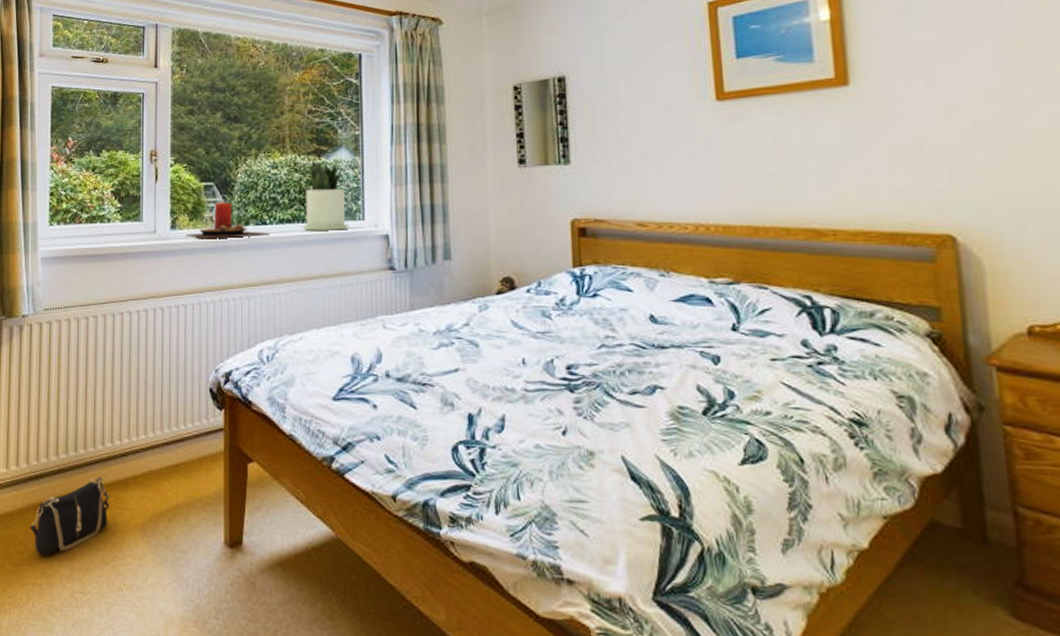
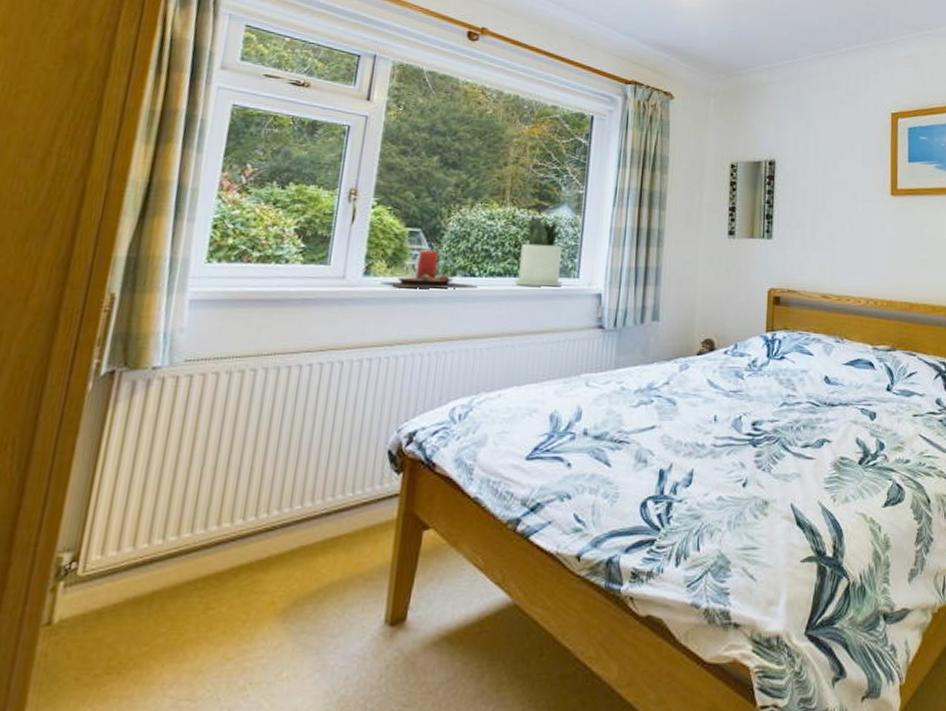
handbag: present [29,477,109,556] -> none [124,558,244,659]

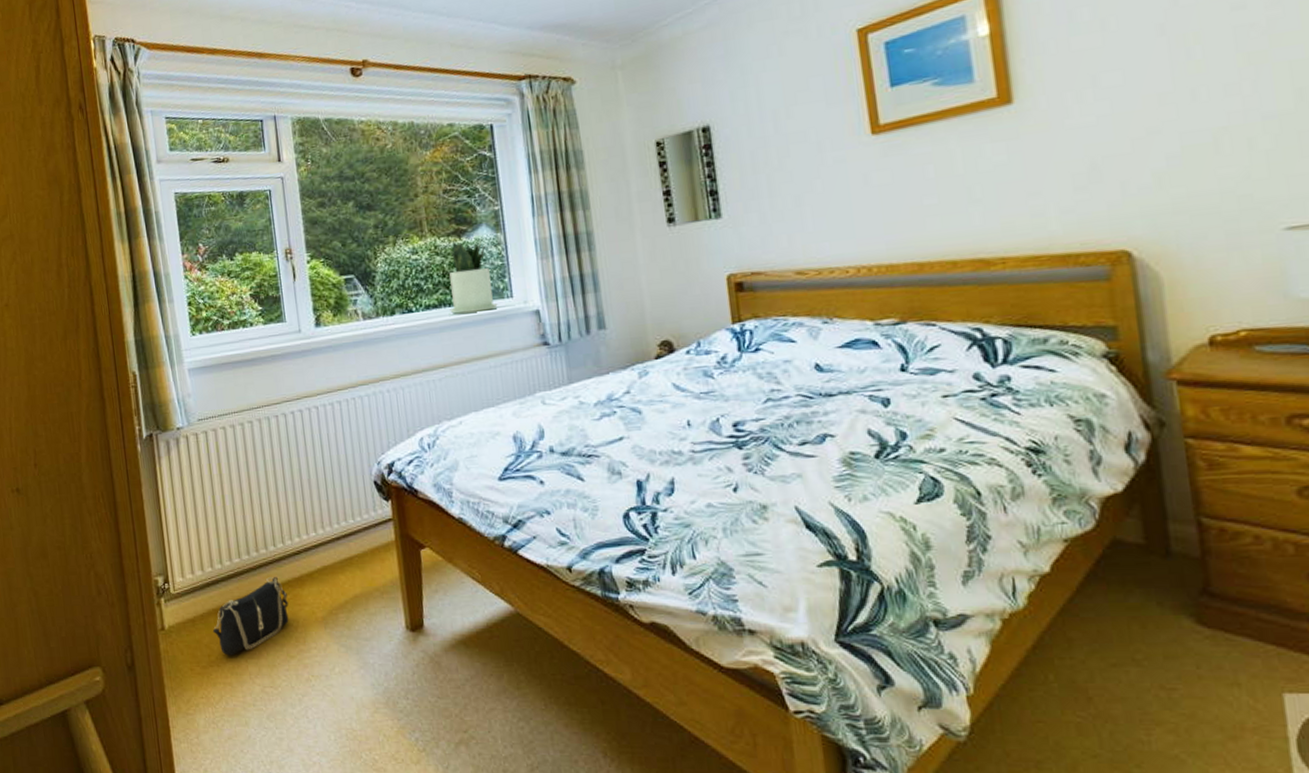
handbag: none [124,558,244,659] -> present [212,577,289,656]
candle: present [381,249,478,290] -> none [332,293,418,334]

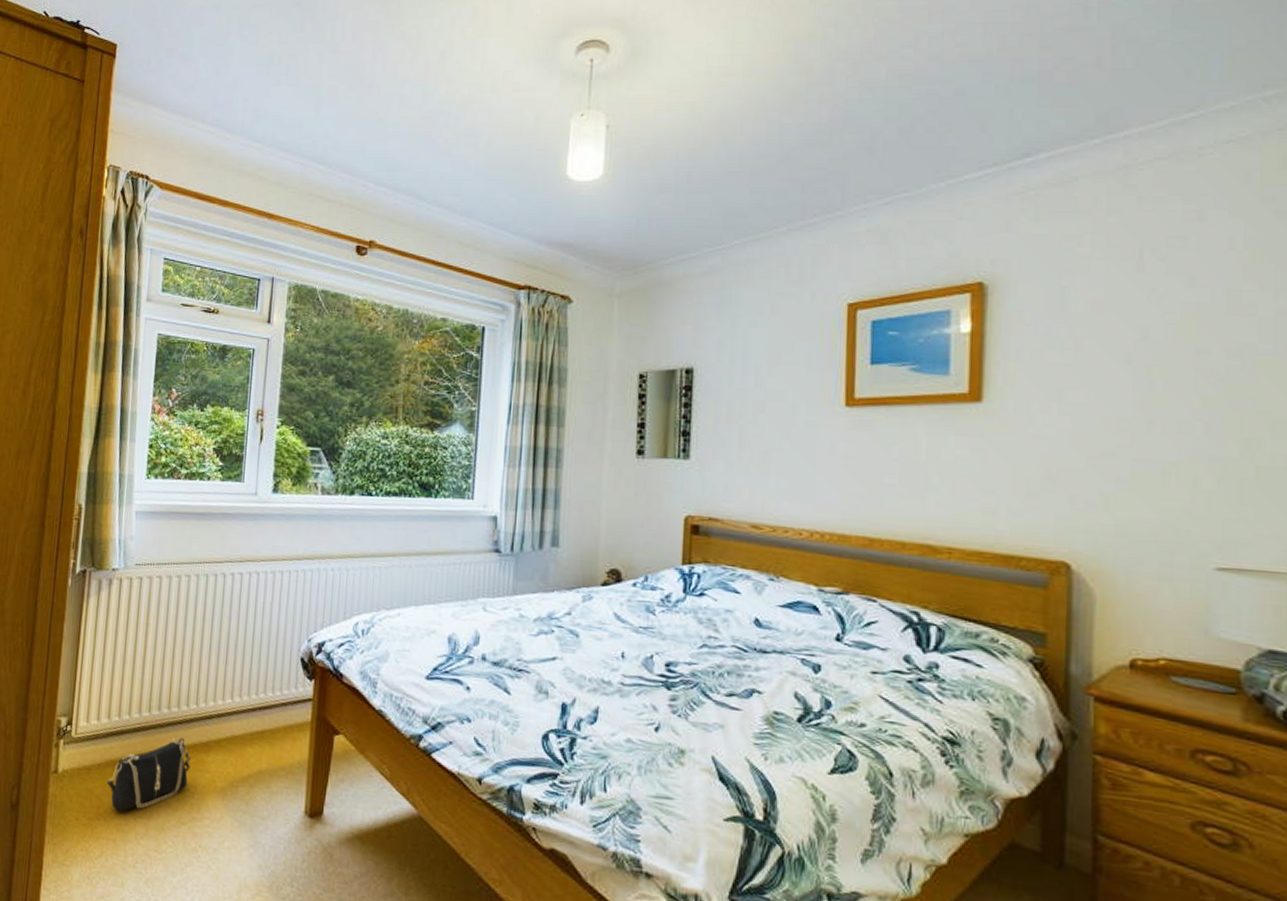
planter: present [449,238,498,314] -> none [409,432,457,508]

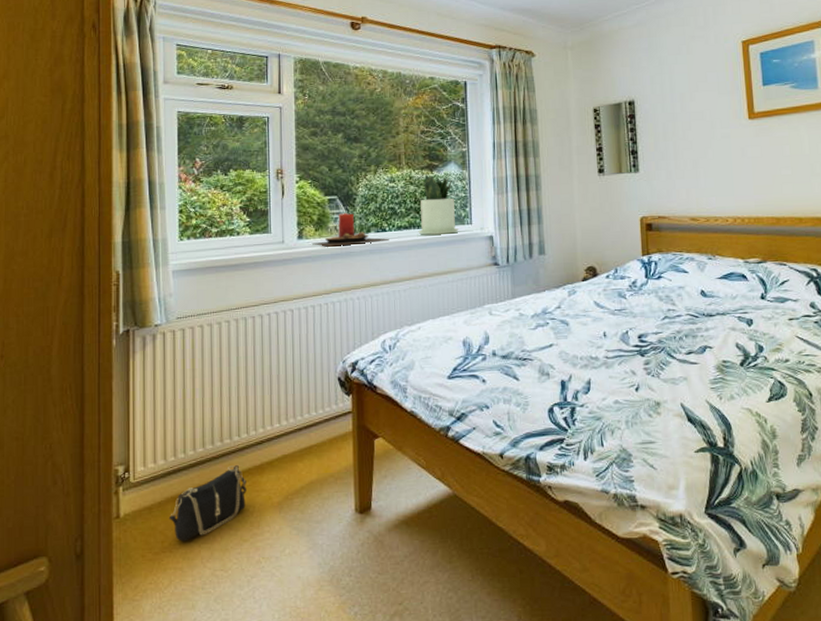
candle: none [288,468,375,508] -> present [312,212,389,247]
planter: none [409,432,457,508] -> present [418,173,459,236]

